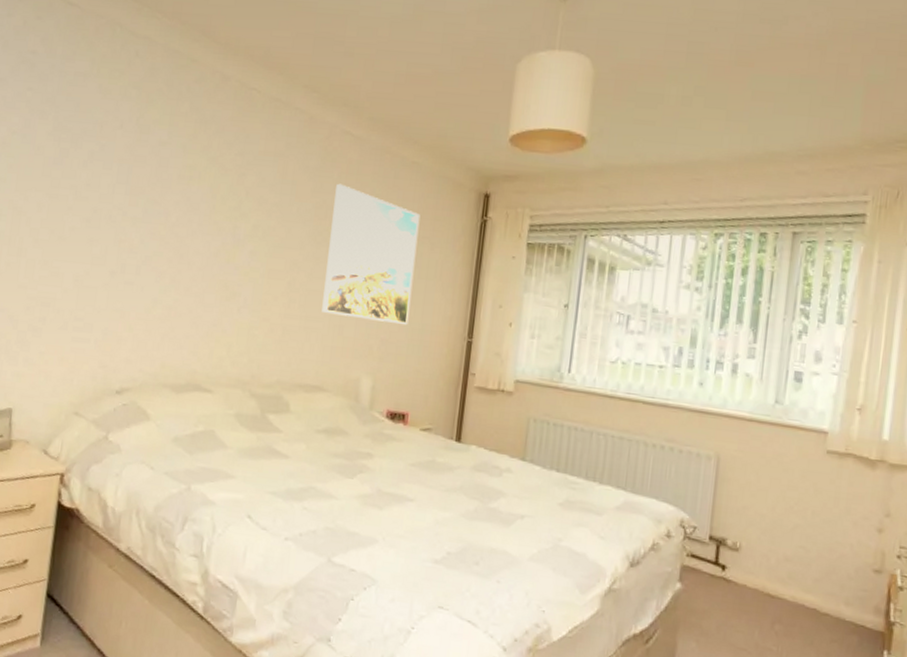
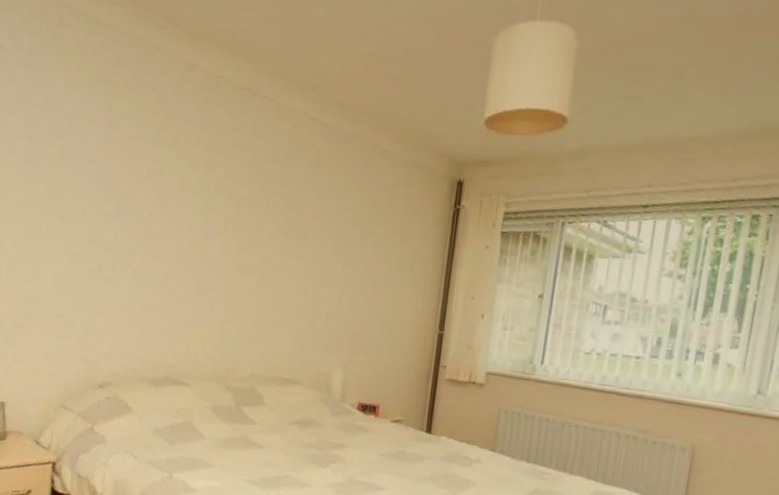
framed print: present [322,183,421,326] -> none [293,174,392,319]

